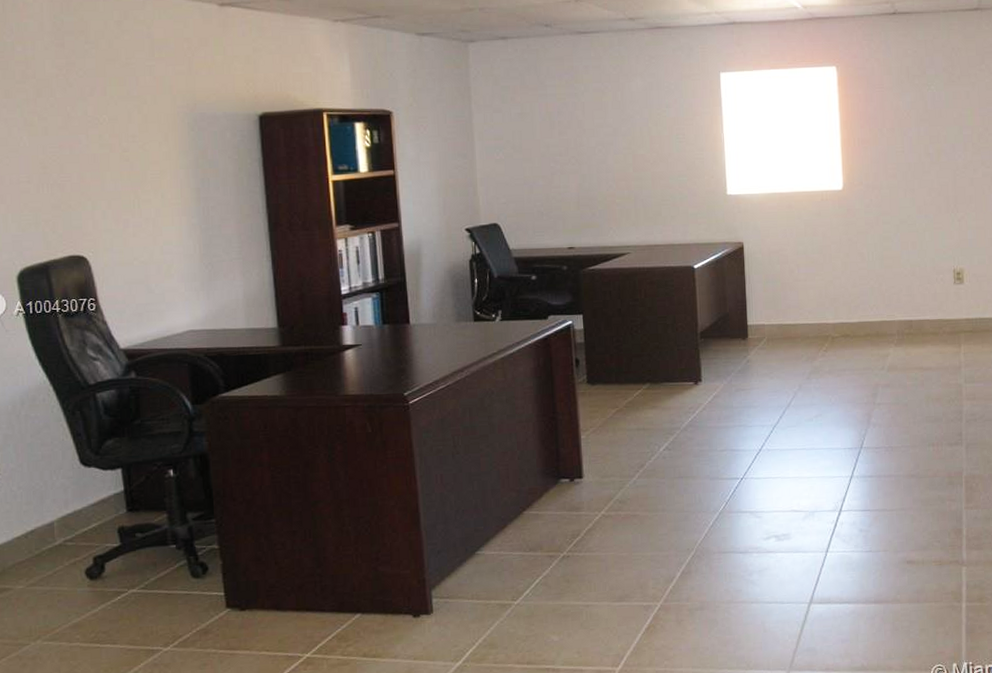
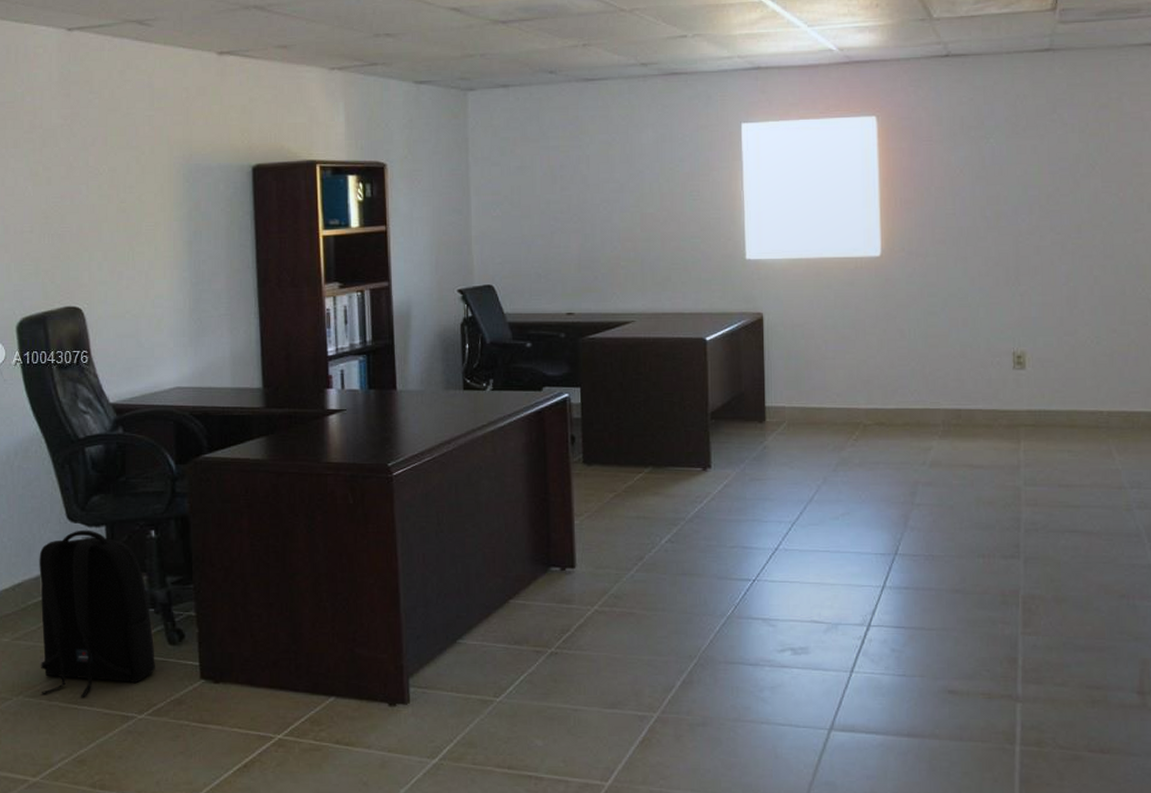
backpack: none [52,473,179,637] -> present [39,530,155,697]

